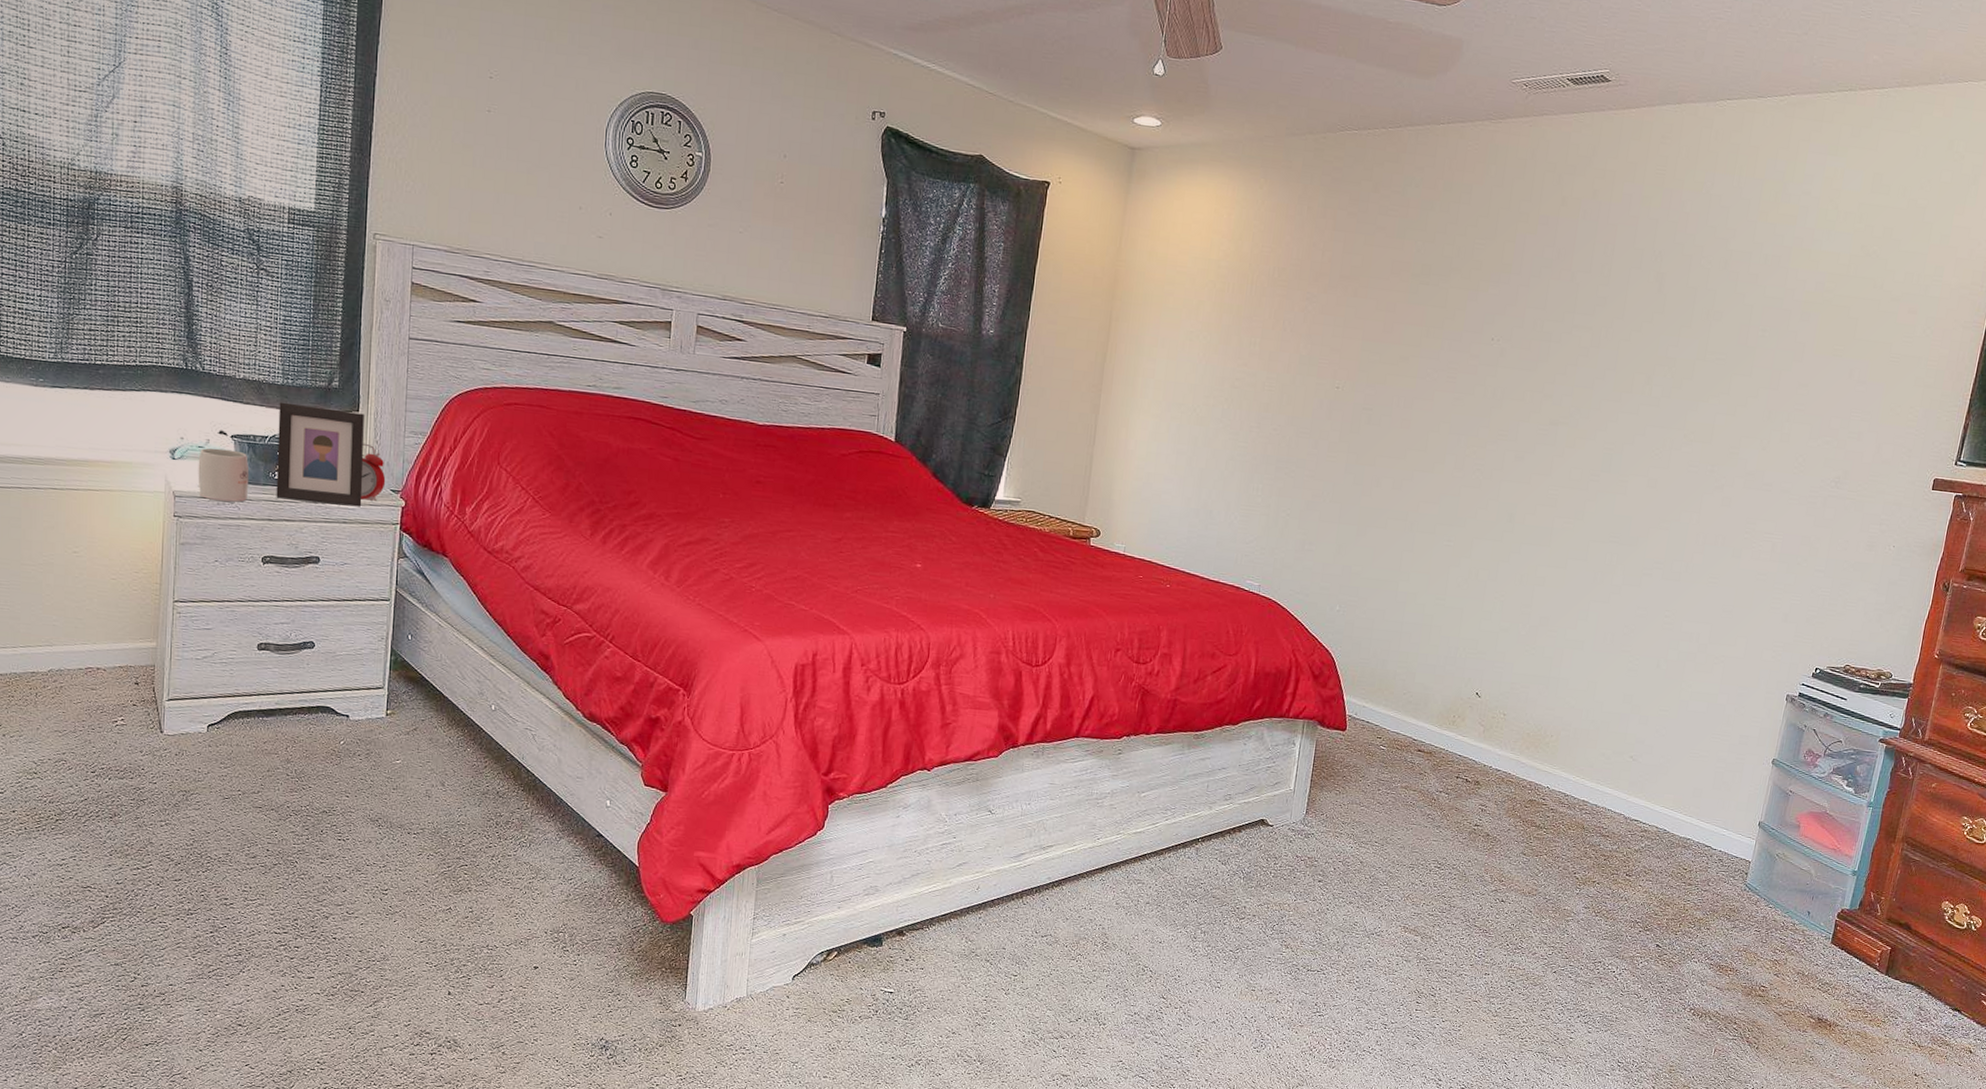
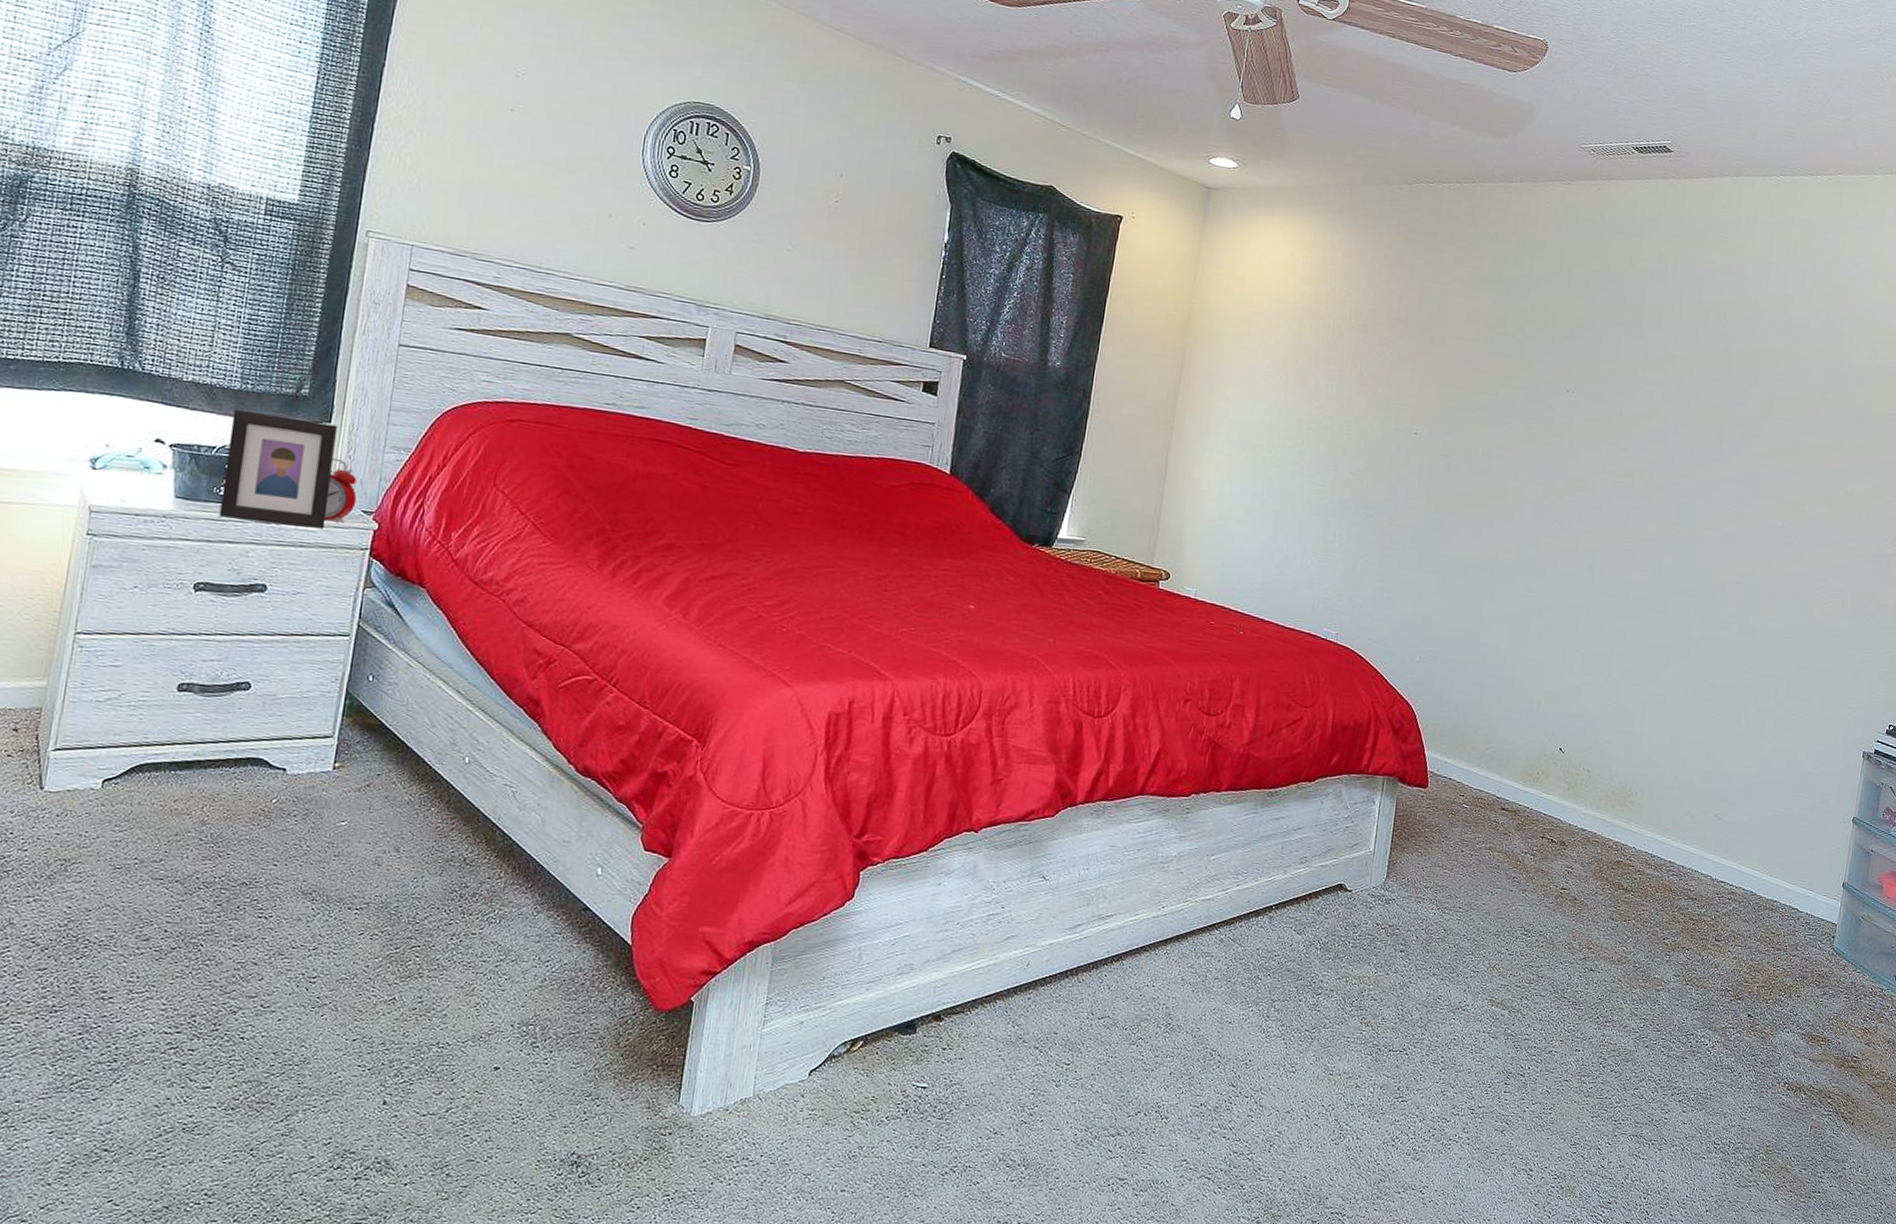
mug: present [198,448,250,502] -> none [122,457,189,520]

